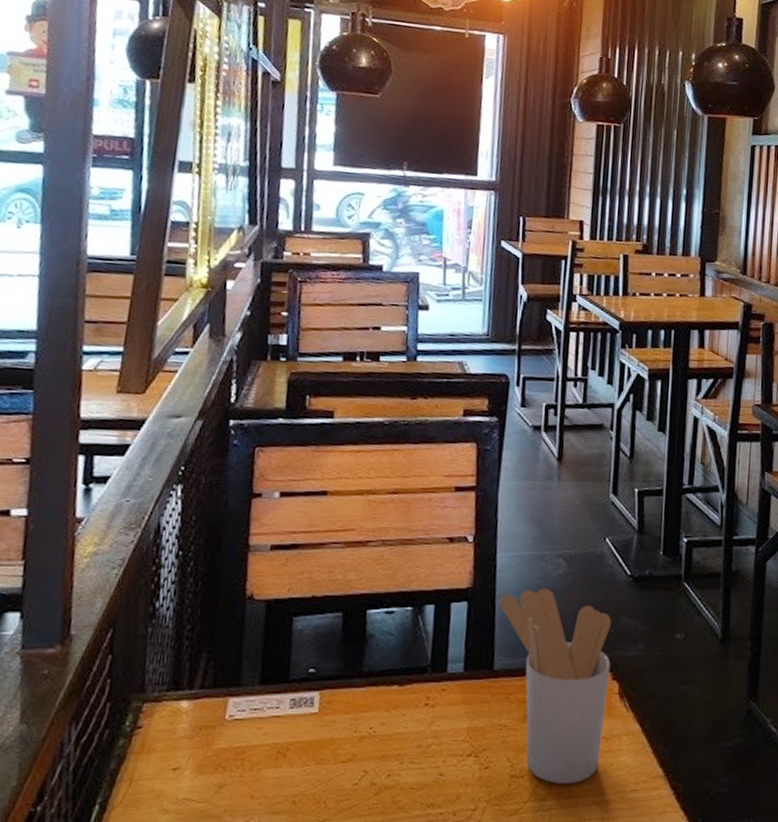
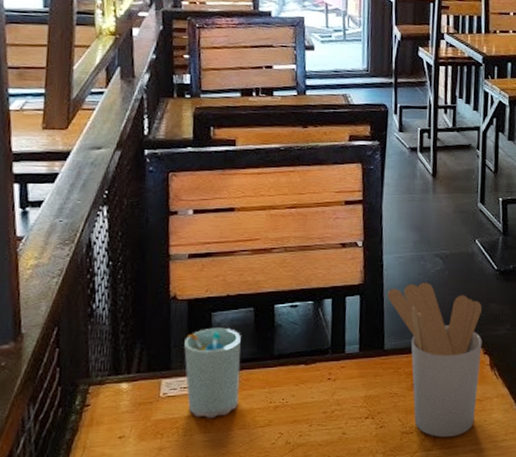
cup: none [257,635,326,749] -> present [184,327,241,419]

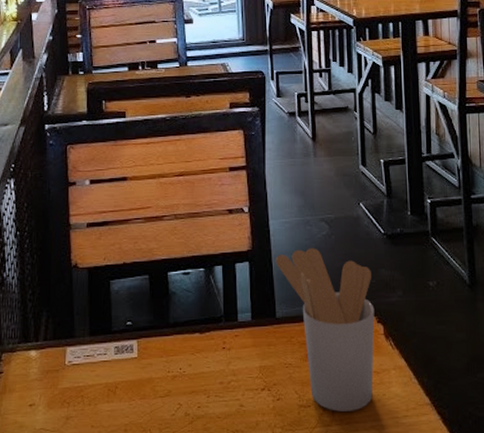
cup: present [184,327,241,419] -> none [86,295,139,388]

